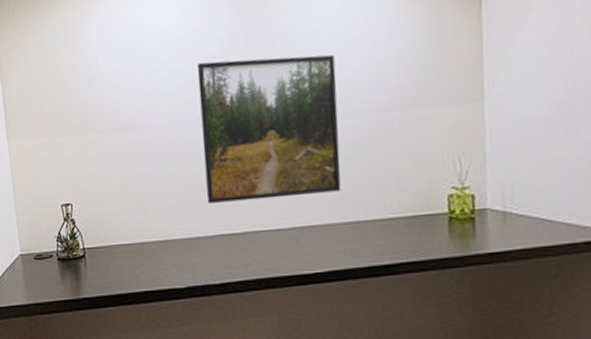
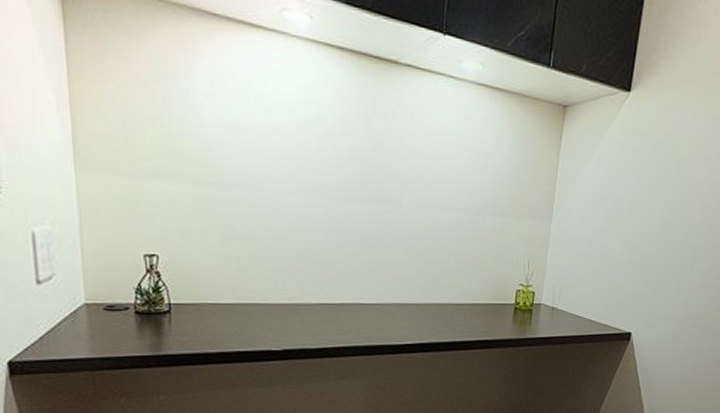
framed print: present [197,54,341,203] -> none [312,134,444,277]

